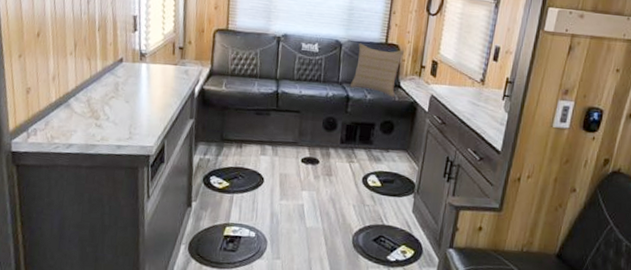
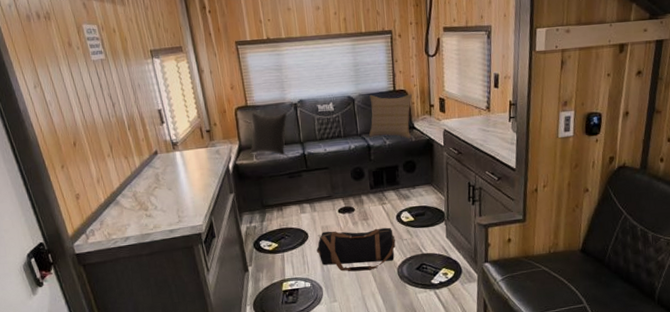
pillow: none [220,38,269,90] -> present [250,112,288,156]
duffel bag: none [269,179,358,232] -> present [317,227,396,272]

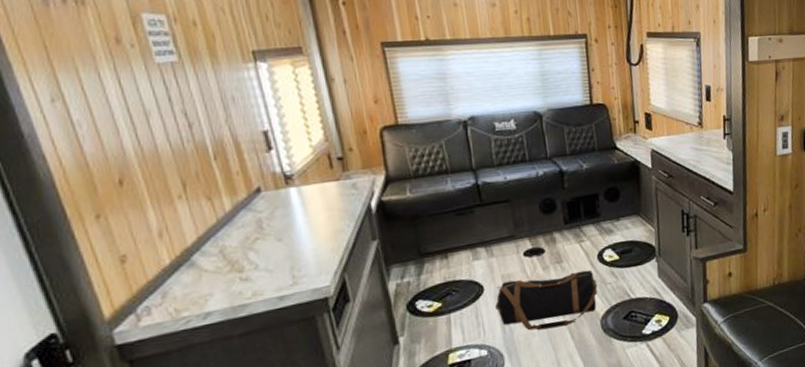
pillow: present [250,112,288,156] -> none [402,132,455,188]
pillow: present [368,93,413,138] -> none [560,108,614,161]

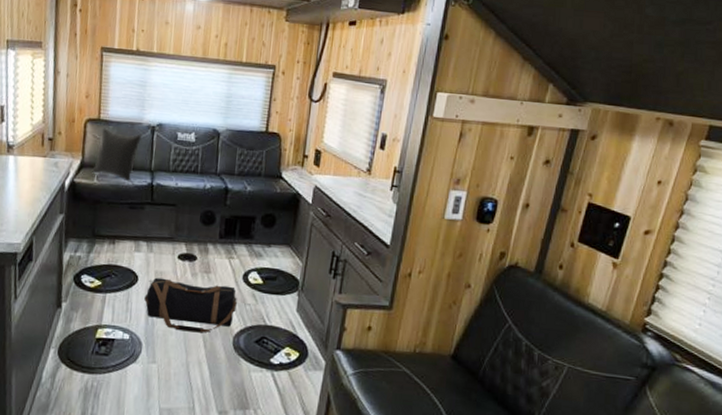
pillow: none [402,132,455,188] -> present [92,128,143,182]

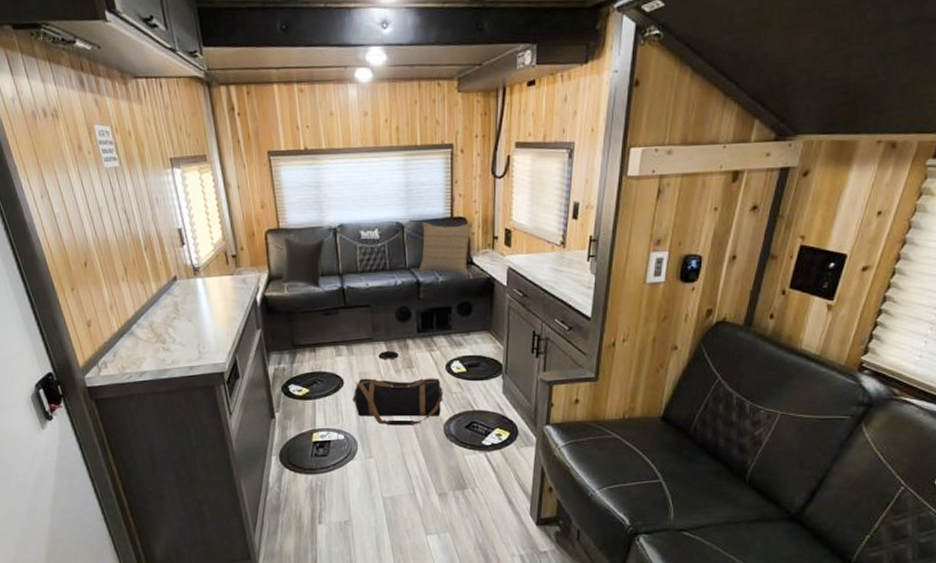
pillow: none [228,132,286,188] -> present [418,221,473,276]

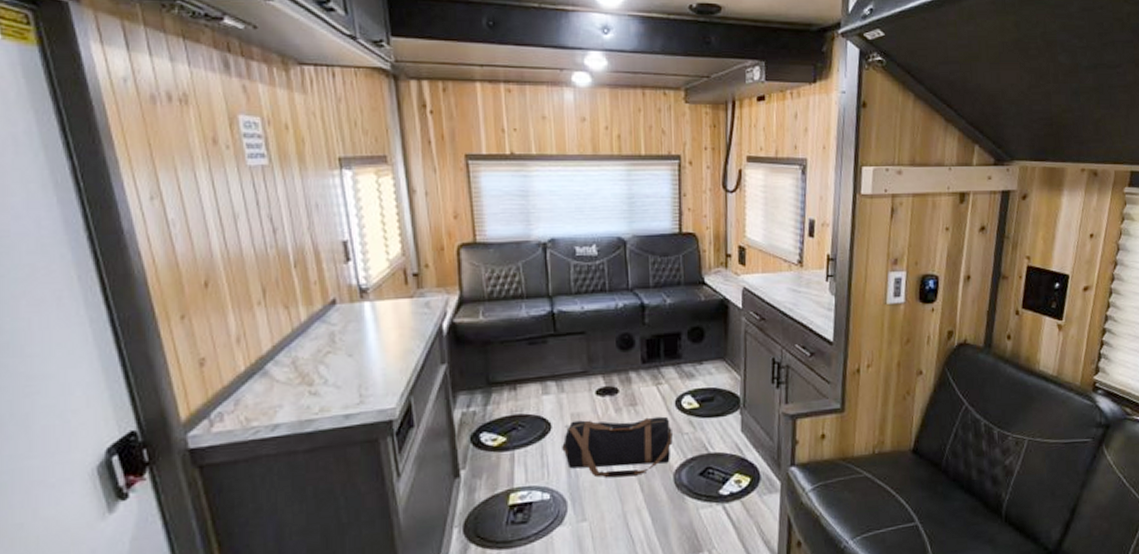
pillow: present [281,237,326,289] -> none [475,252,533,314]
pillow: present [418,221,473,276] -> none [643,237,704,297]

